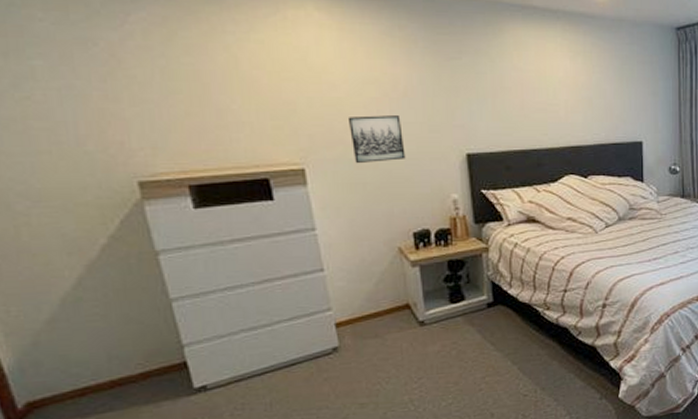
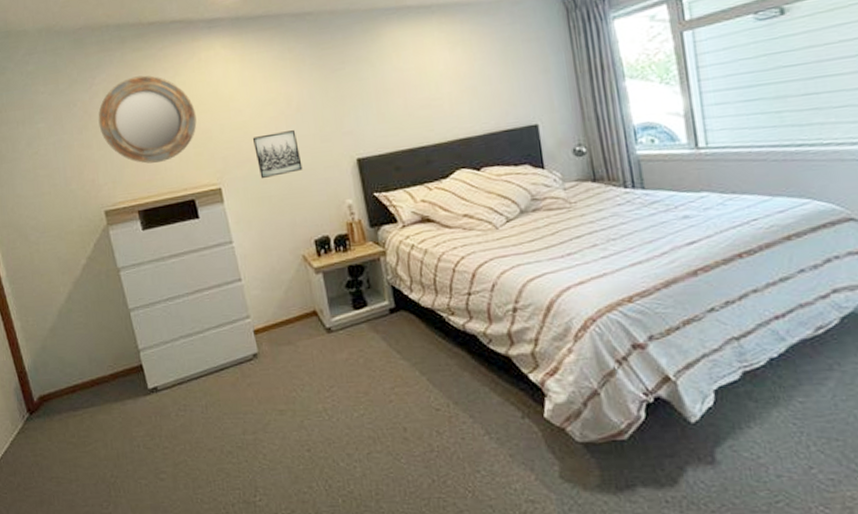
home mirror: none [132,23,277,131] -> present [98,75,197,164]

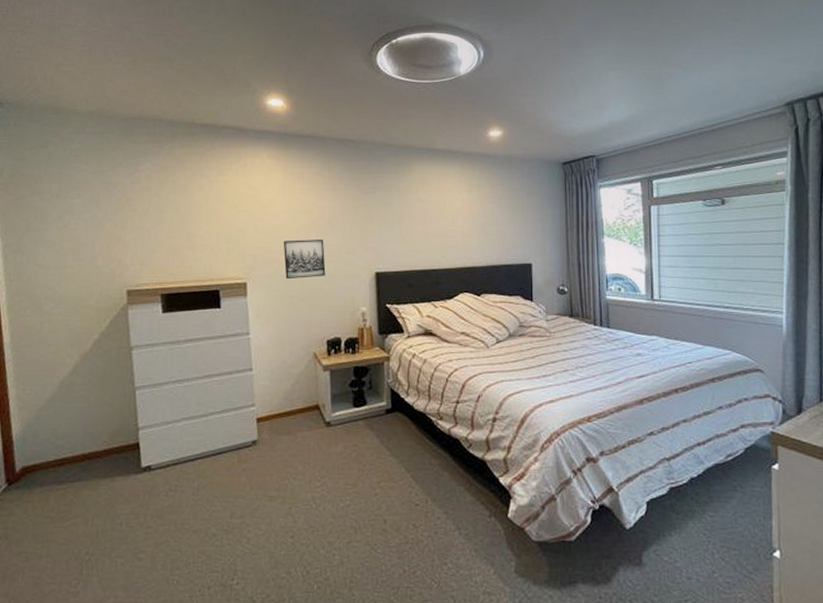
home mirror: present [98,75,197,164] -> none [136,170,233,251]

